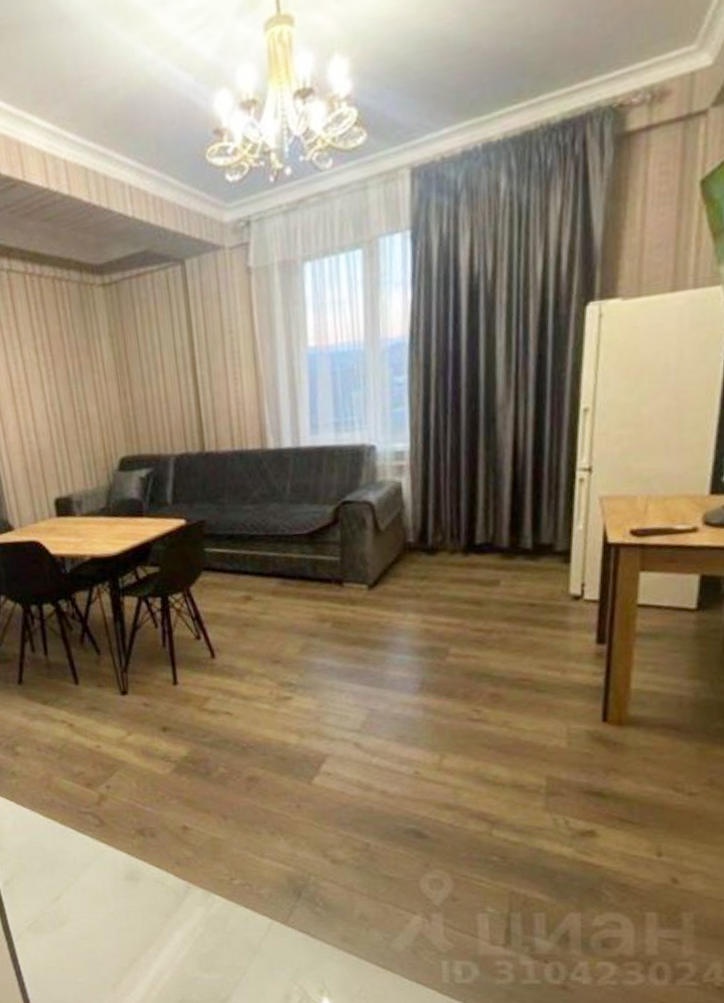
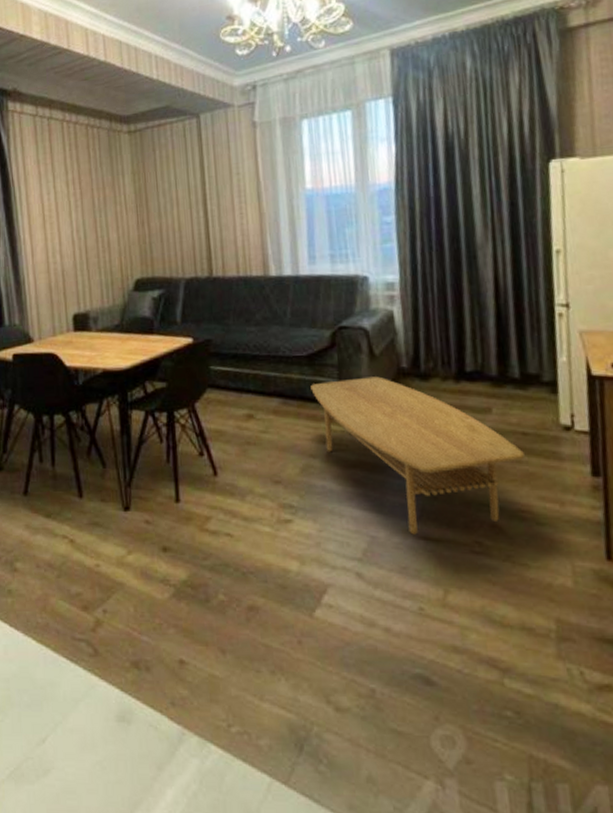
coffee table: none [311,552,531,706] -> present [310,376,526,535]

